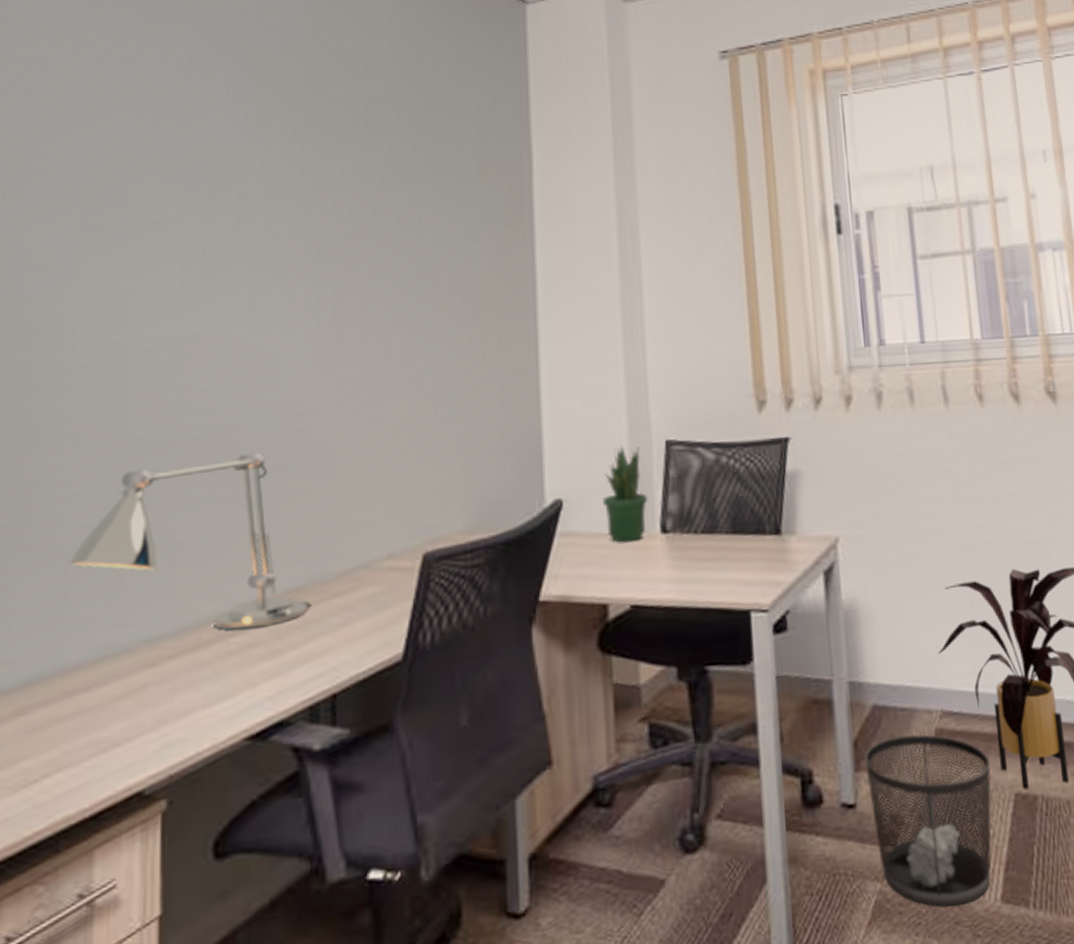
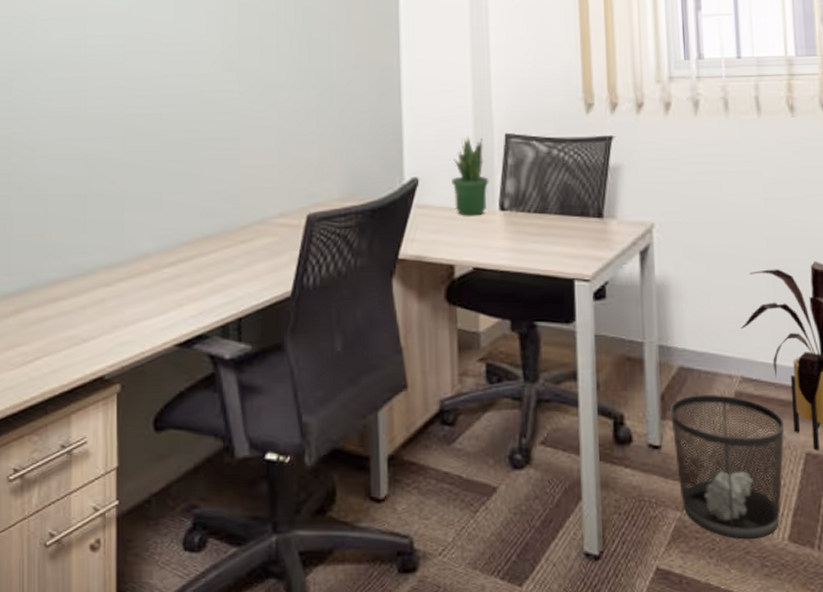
desk lamp: present [68,453,311,630] -> none [48,129,222,263]

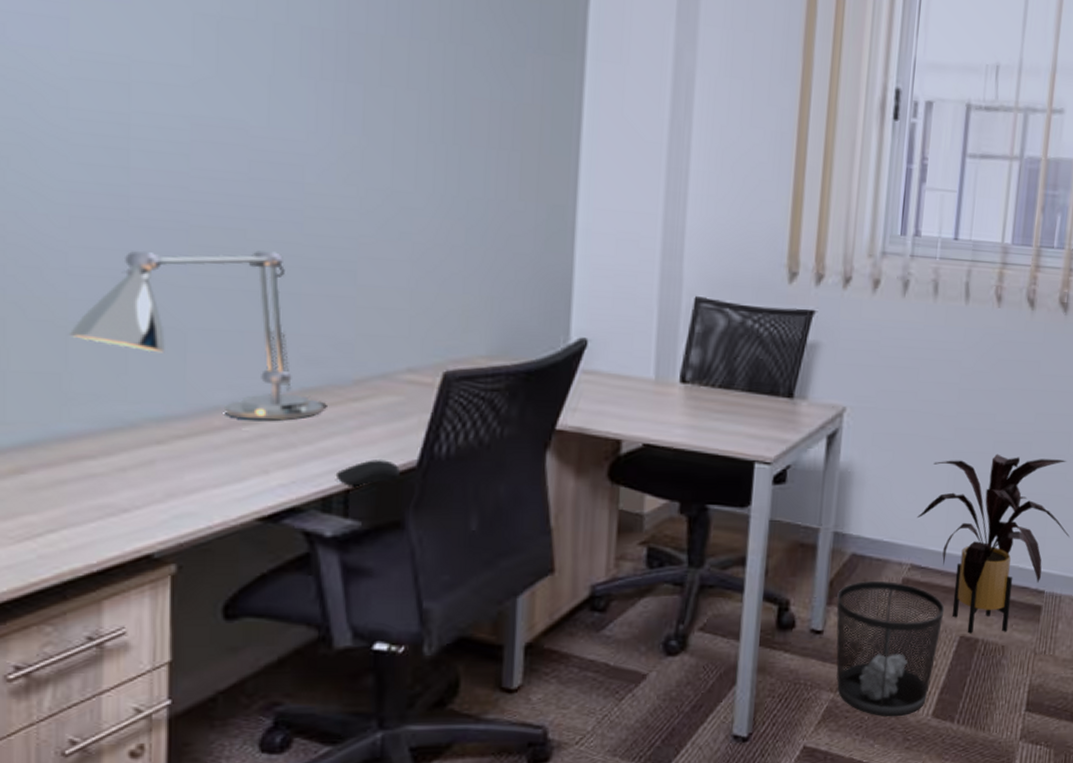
desk lamp: none [48,129,222,263] -> present [68,250,327,421]
computer mouse: none [230,292,279,315] -> present [335,460,401,486]
planter: present [452,135,489,215] -> none [627,295,672,386]

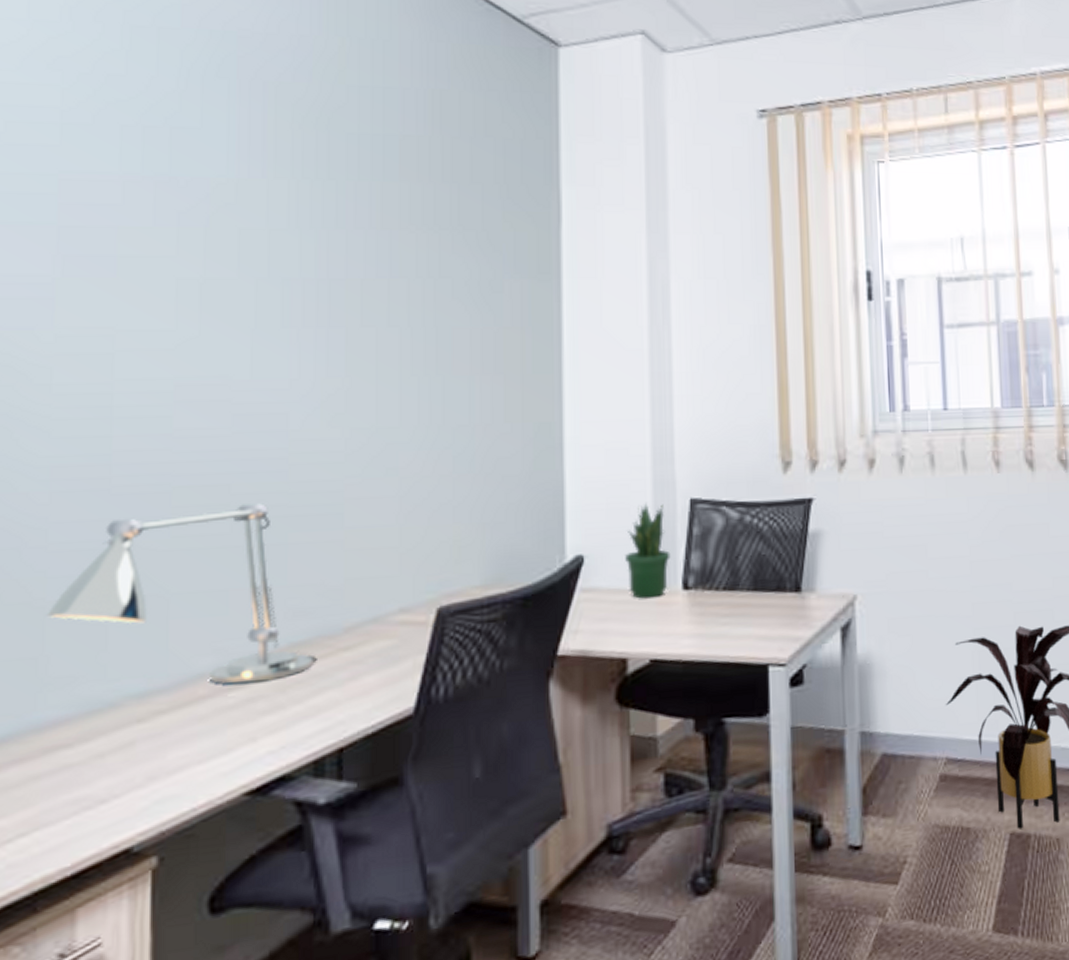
computer mouse: present [335,460,401,486] -> none [327,710,397,744]
planter: none [627,295,672,386] -> present [625,502,671,598]
waste bin: present [836,581,945,717] -> none [872,780,989,939]

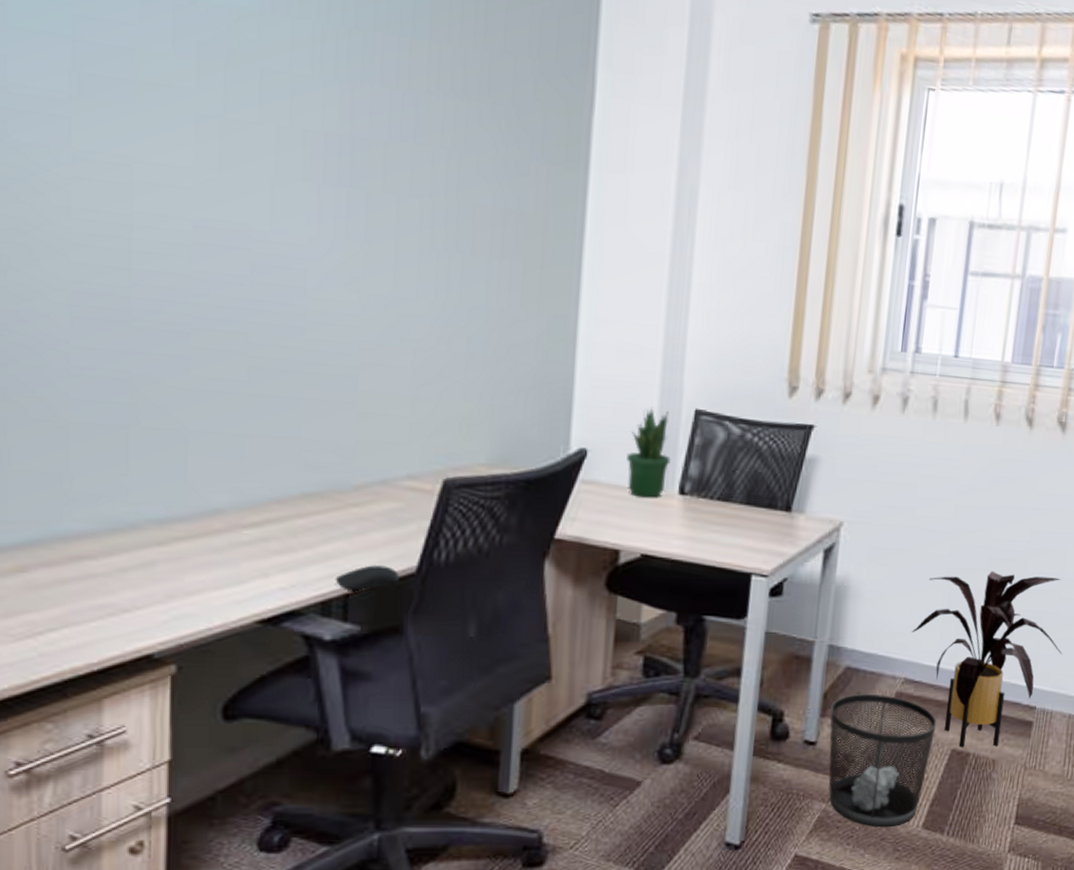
desk lamp: present [46,503,317,684] -> none [69,352,327,525]
computer mouse: none [327,710,397,744] -> present [335,565,400,591]
waste bin: none [872,780,989,939] -> present [829,694,937,828]

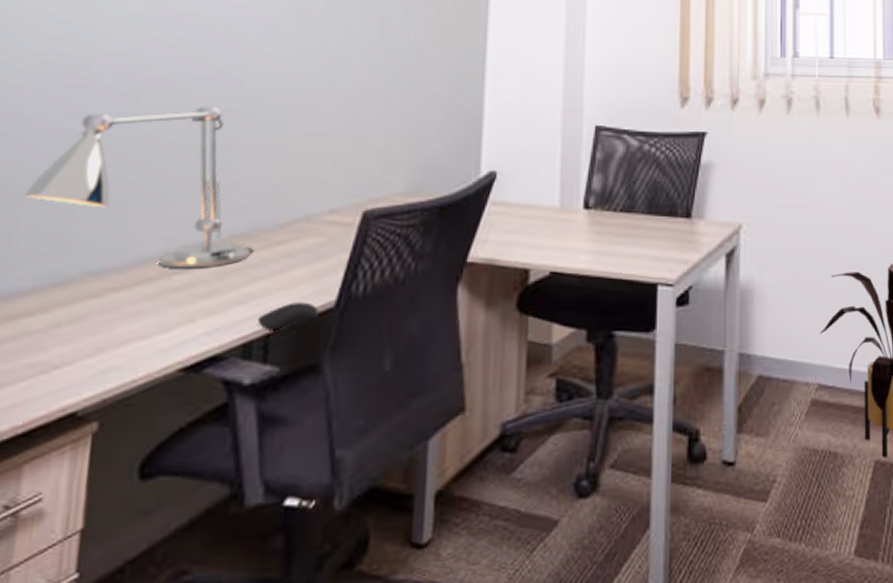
desk lamp: none [69,352,327,525] -> present [23,107,254,268]
planter: present [627,406,671,497] -> none [533,126,575,213]
waste bin: present [829,694,937,828] -> none [747,404,856,558]

